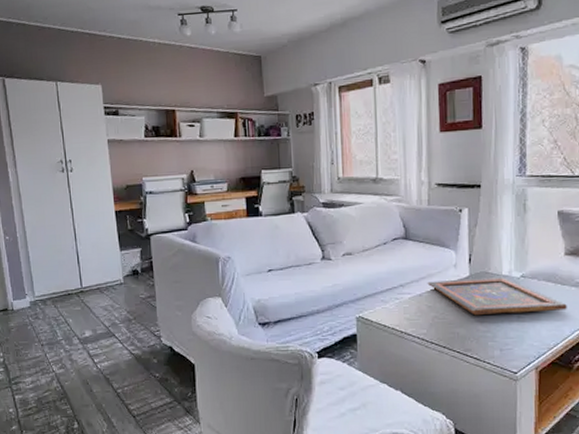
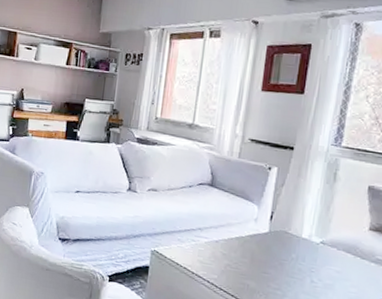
painted panel: present [427,277,567,316] -> none [225,230,363,284]

